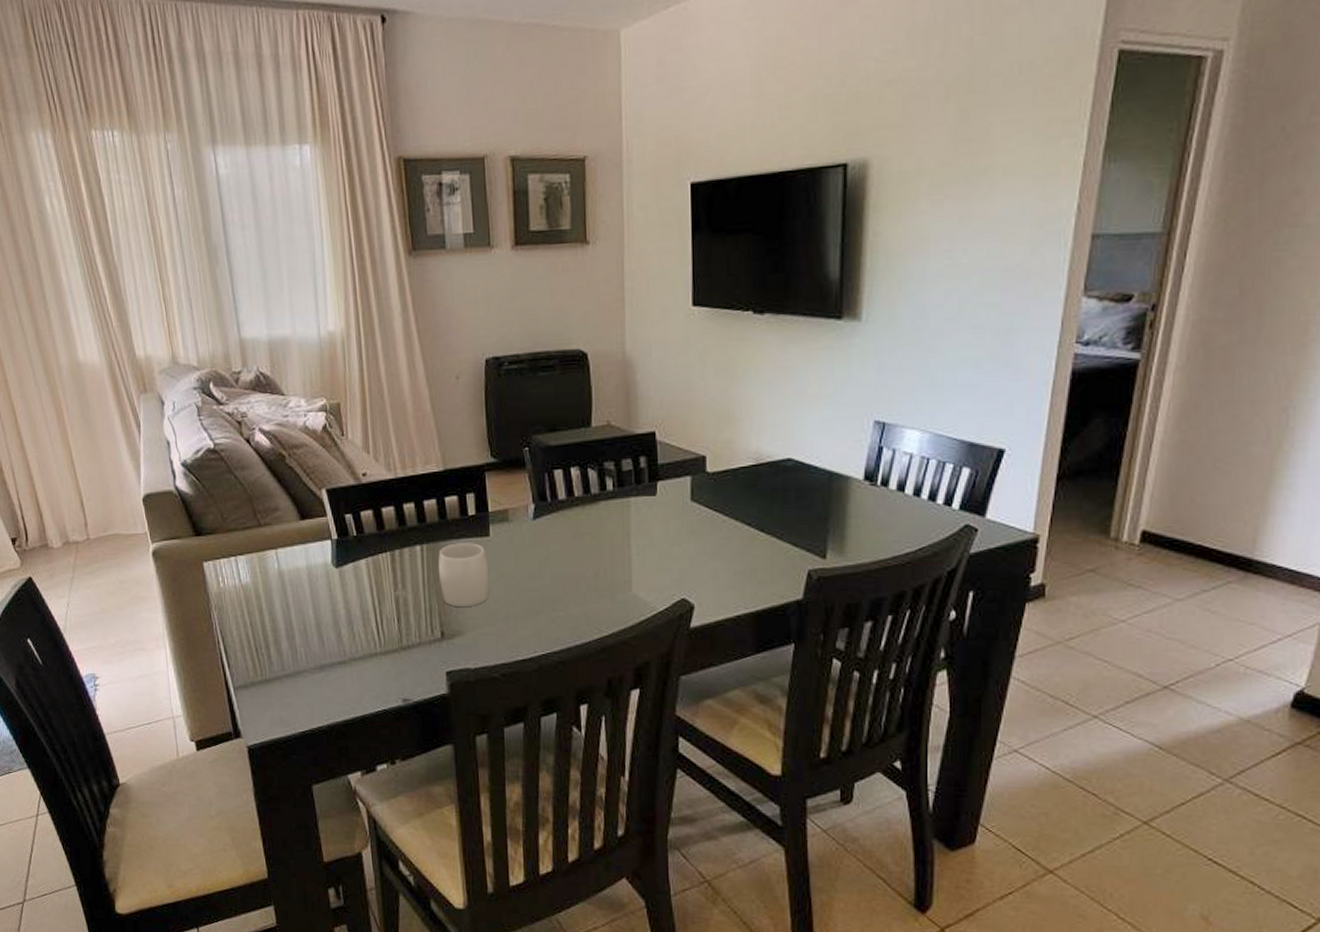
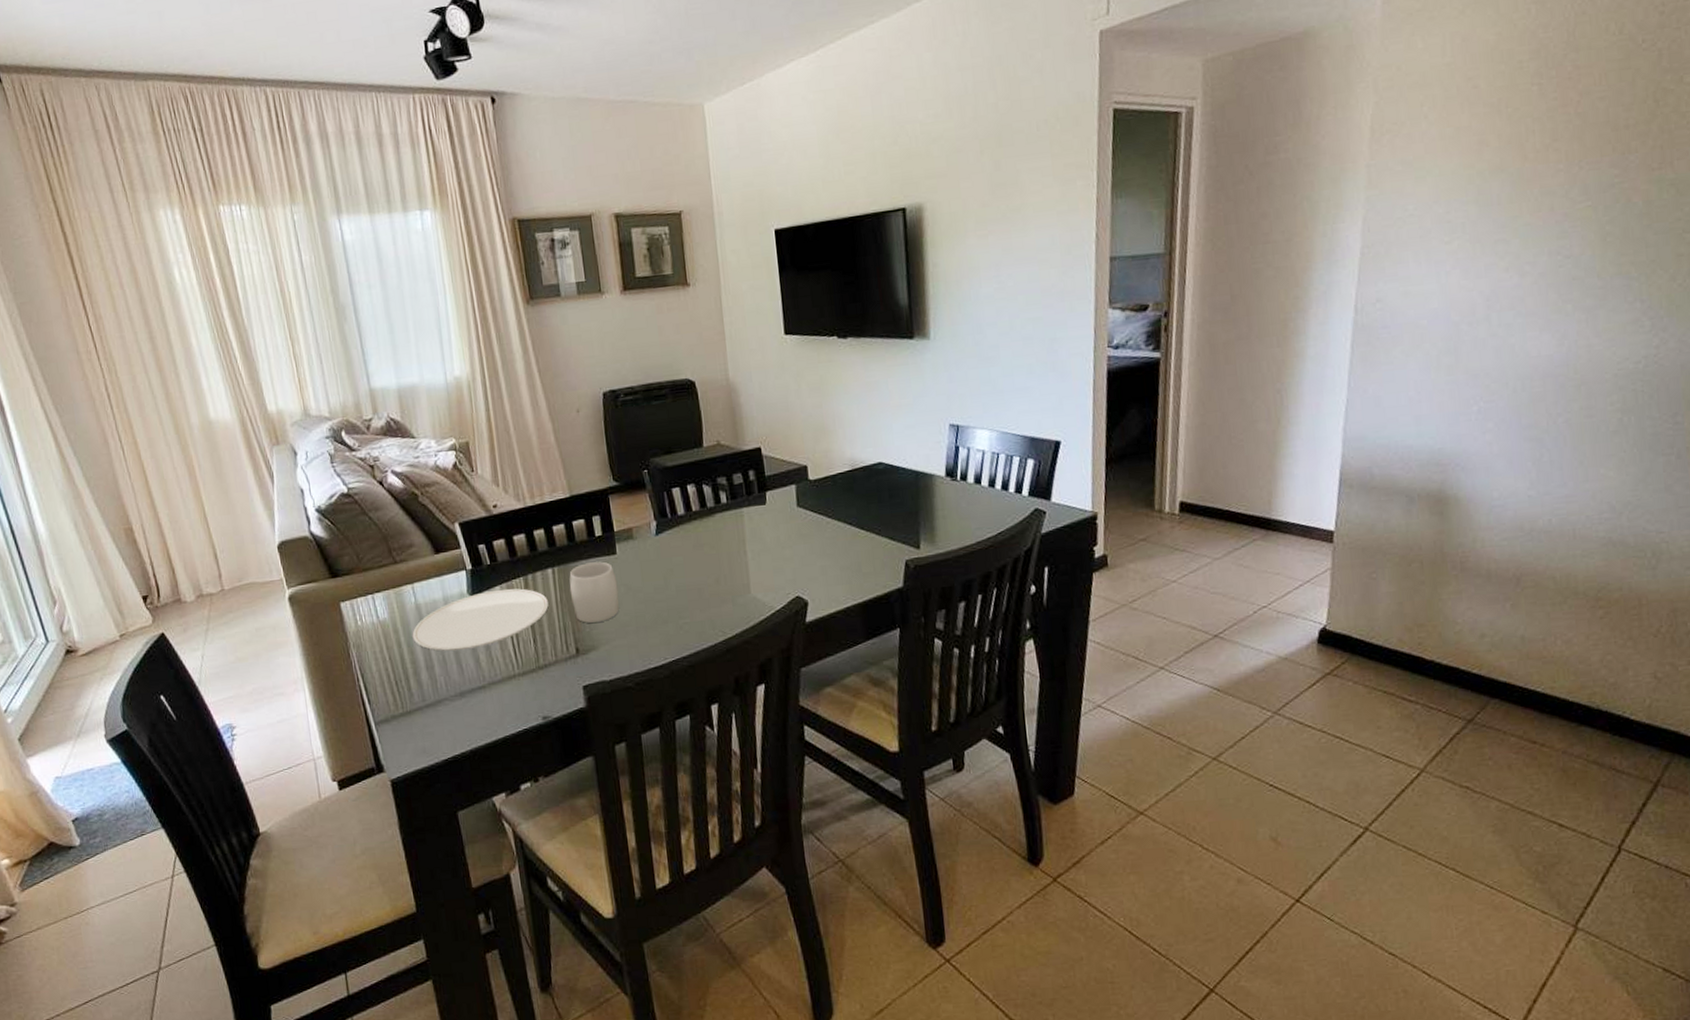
plate: none [274,562,415,623] -> present [412,588,549,651]

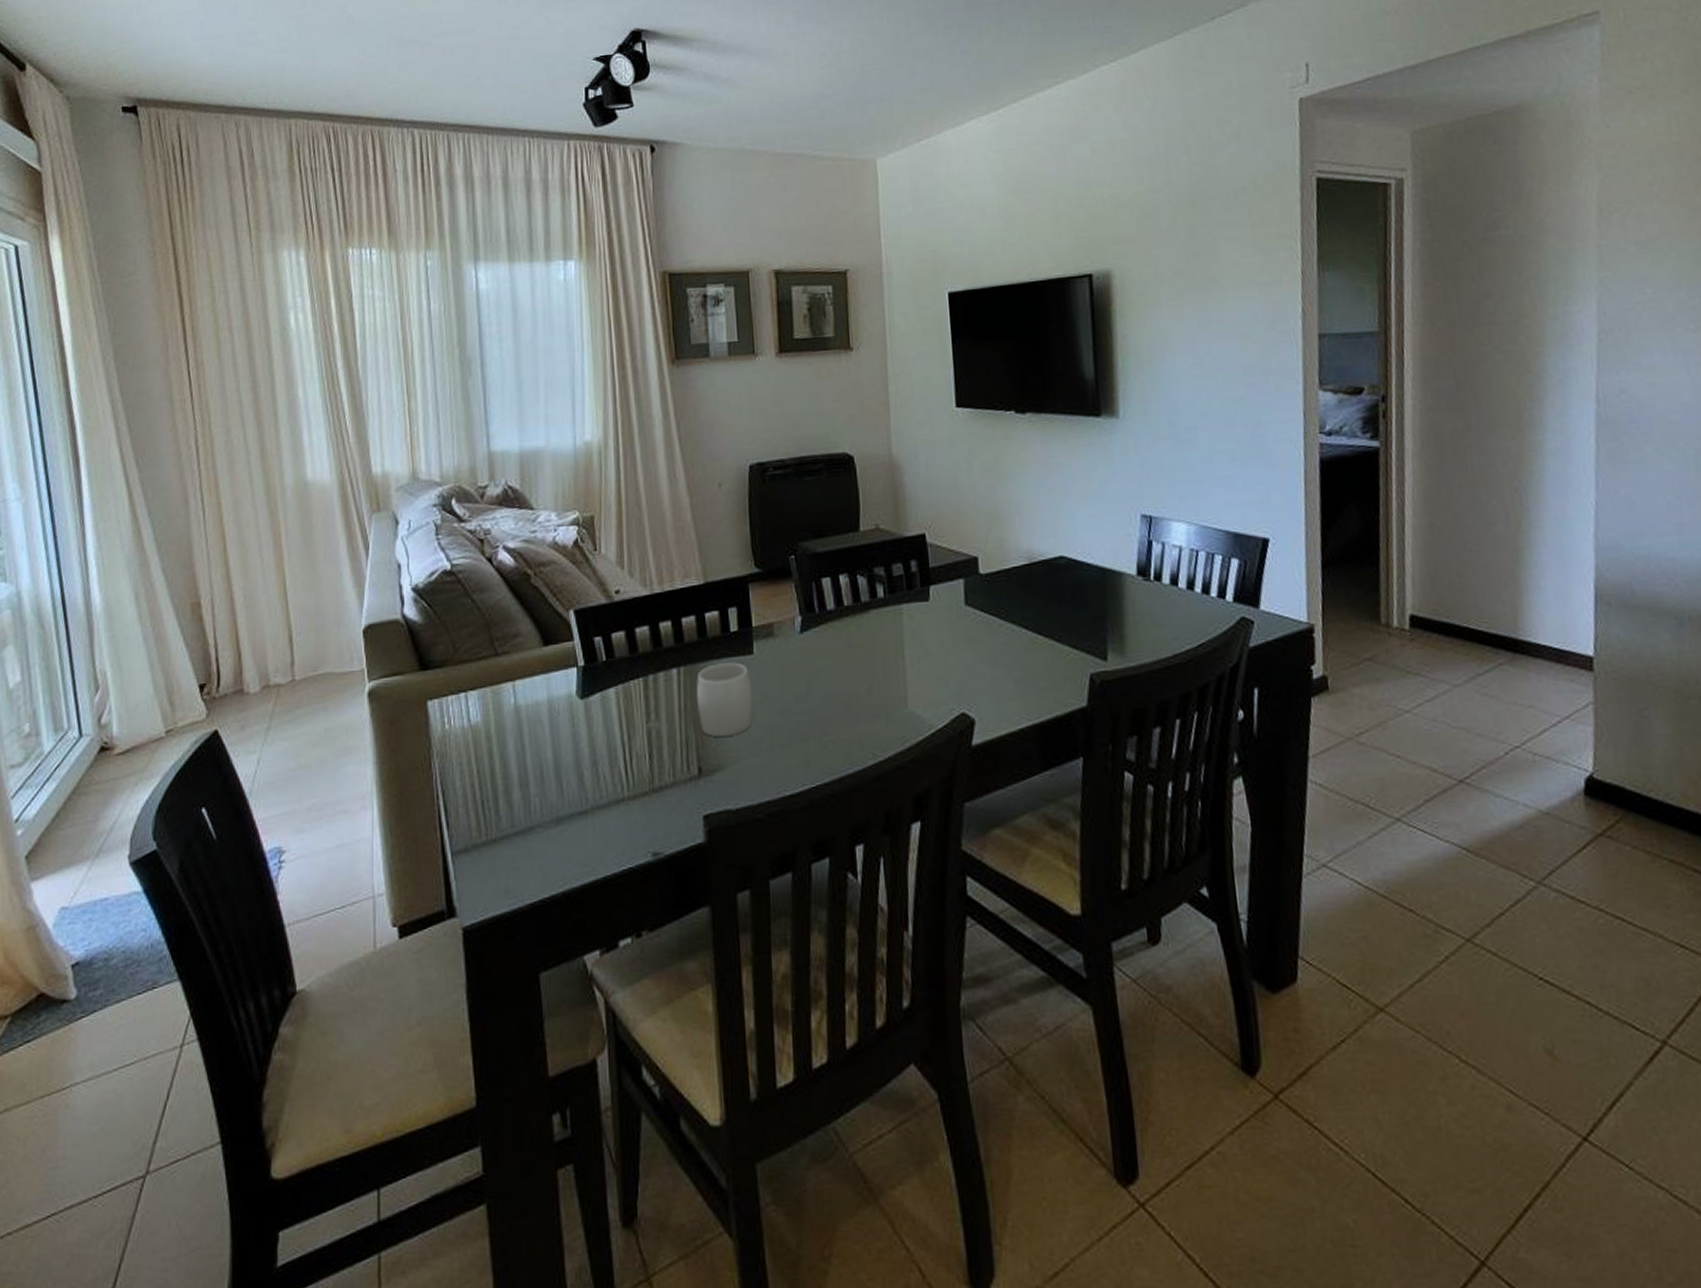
plate: present [412,588,549,651] -> none [507,690,670,766]

